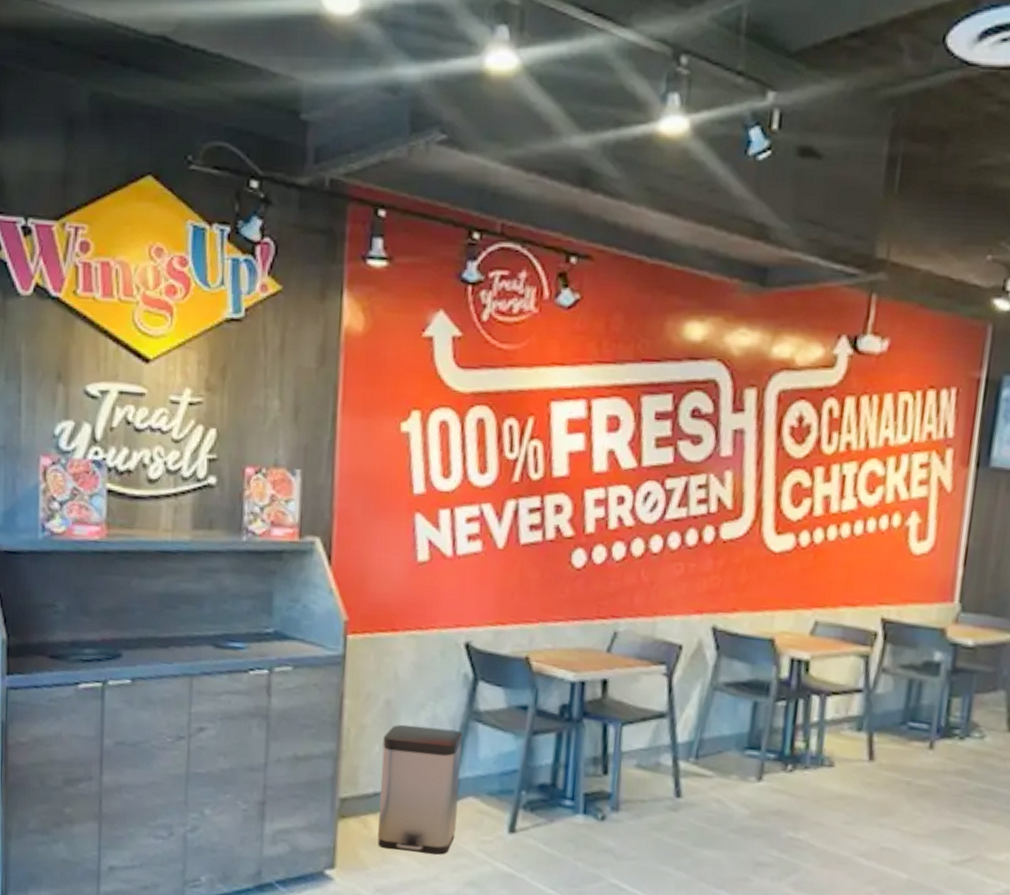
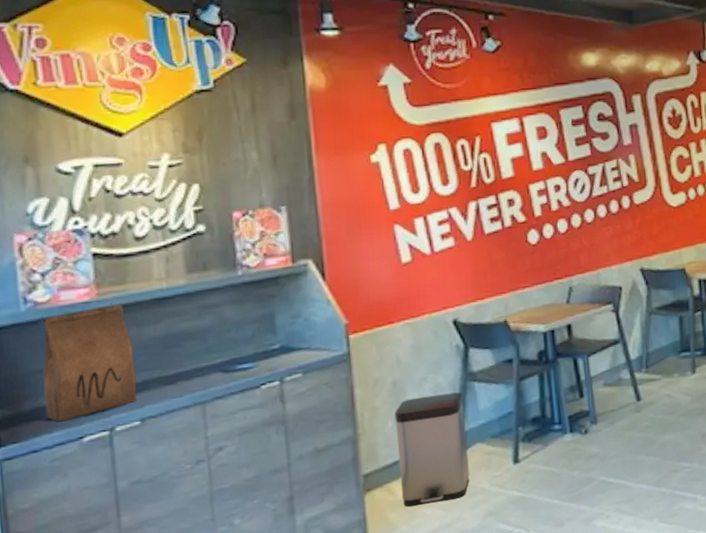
paper bag: none [50,547,132,663] -> present [41,302,137,422]

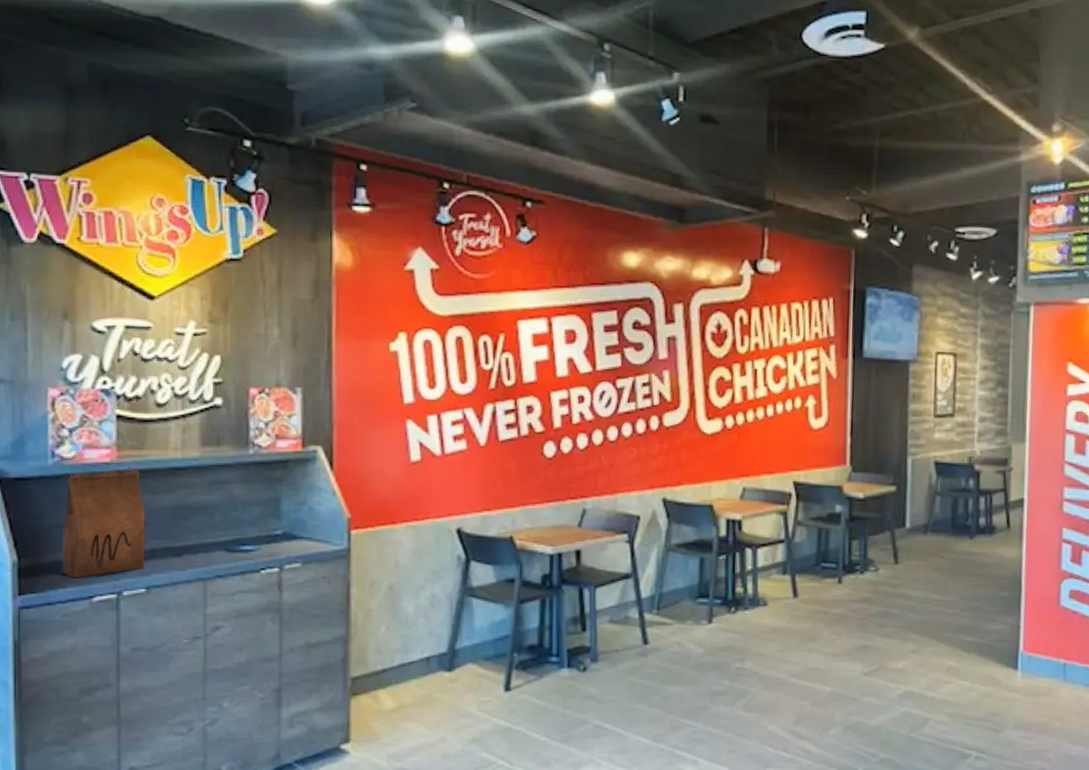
pedal bin: present [394,392,470,507] -> none [387,605,459,718]

